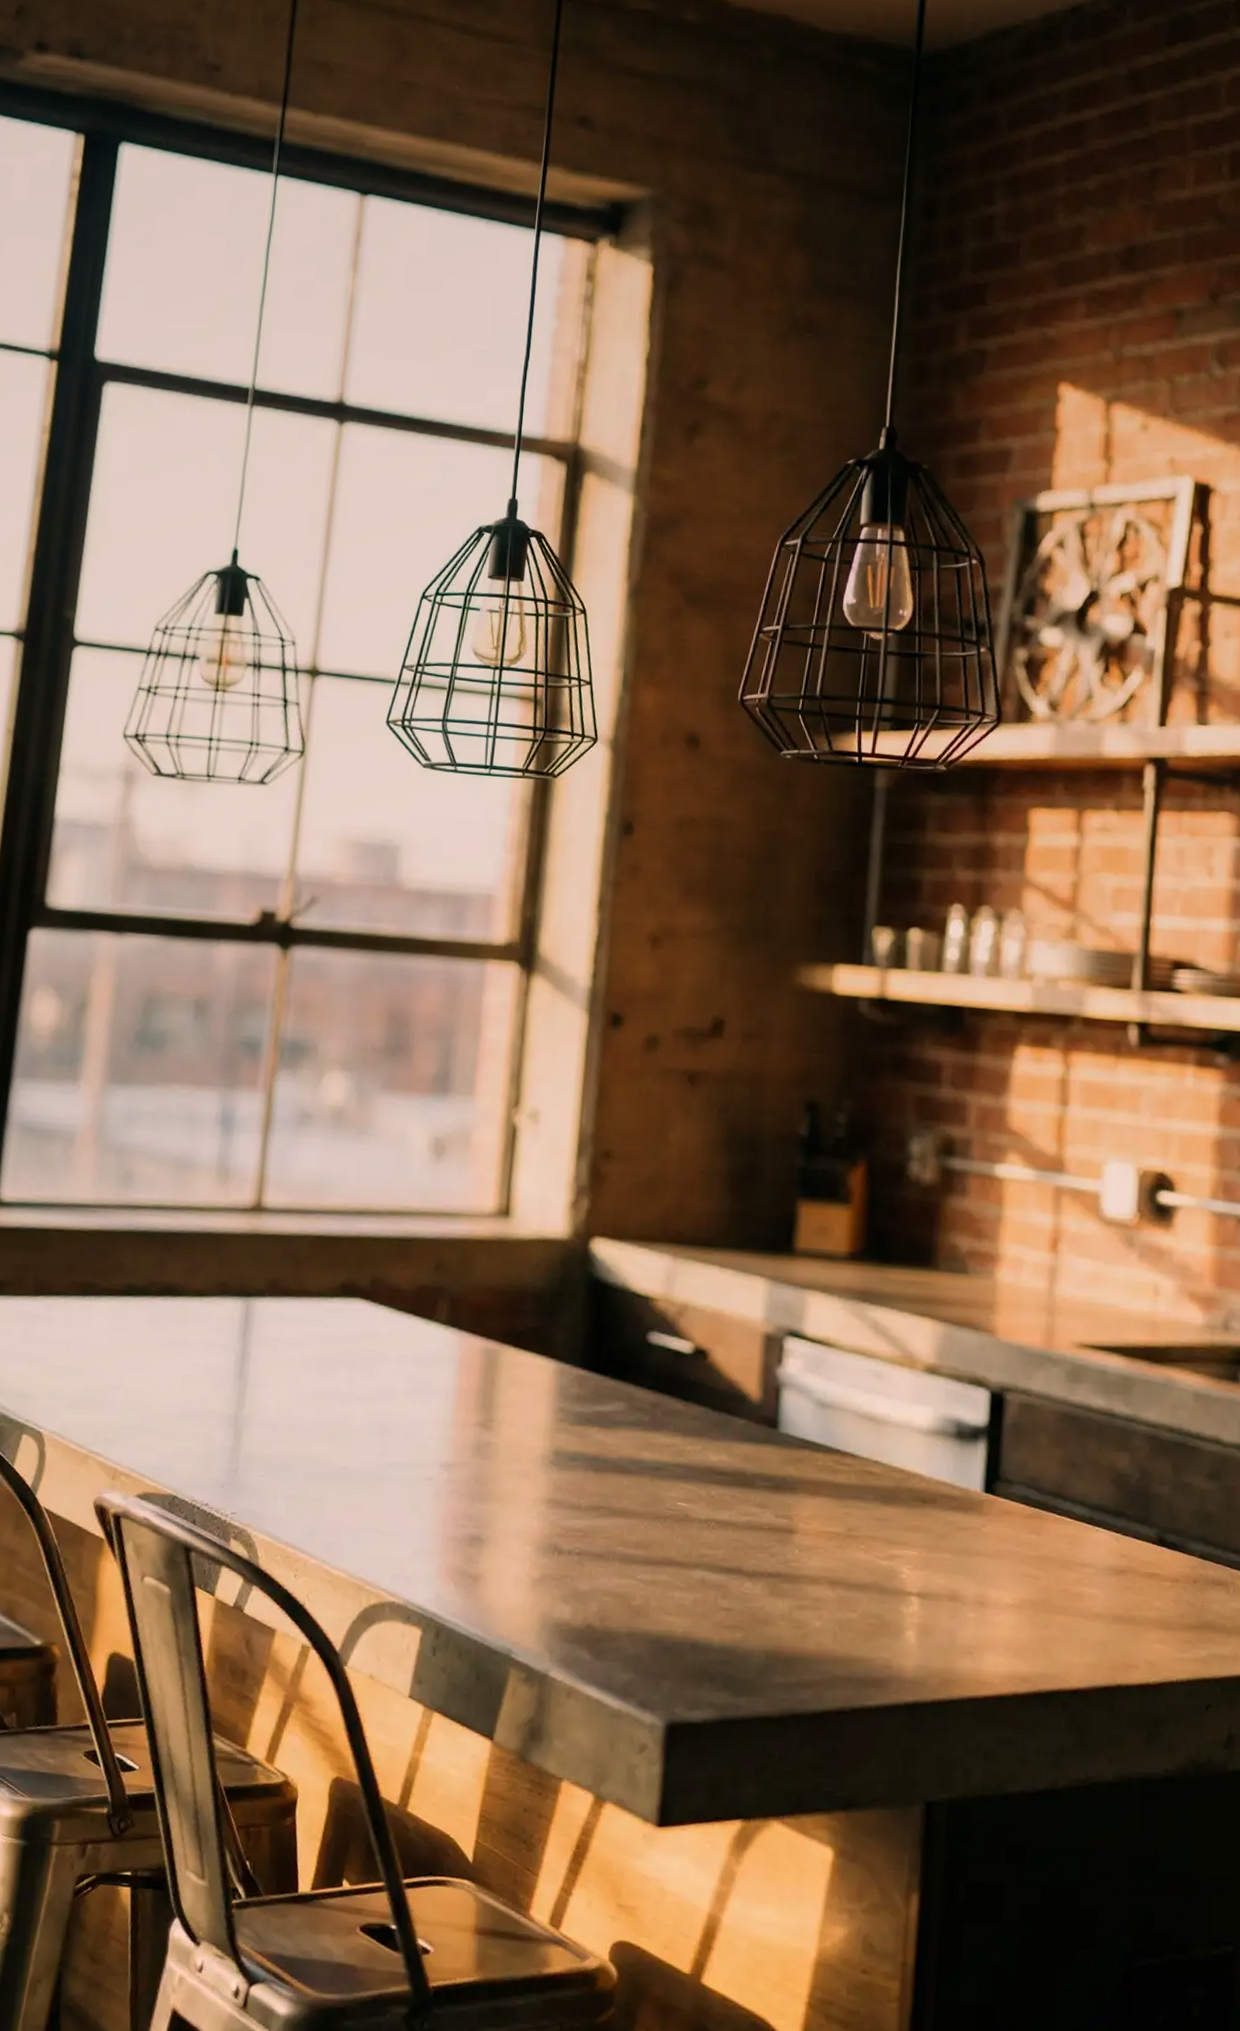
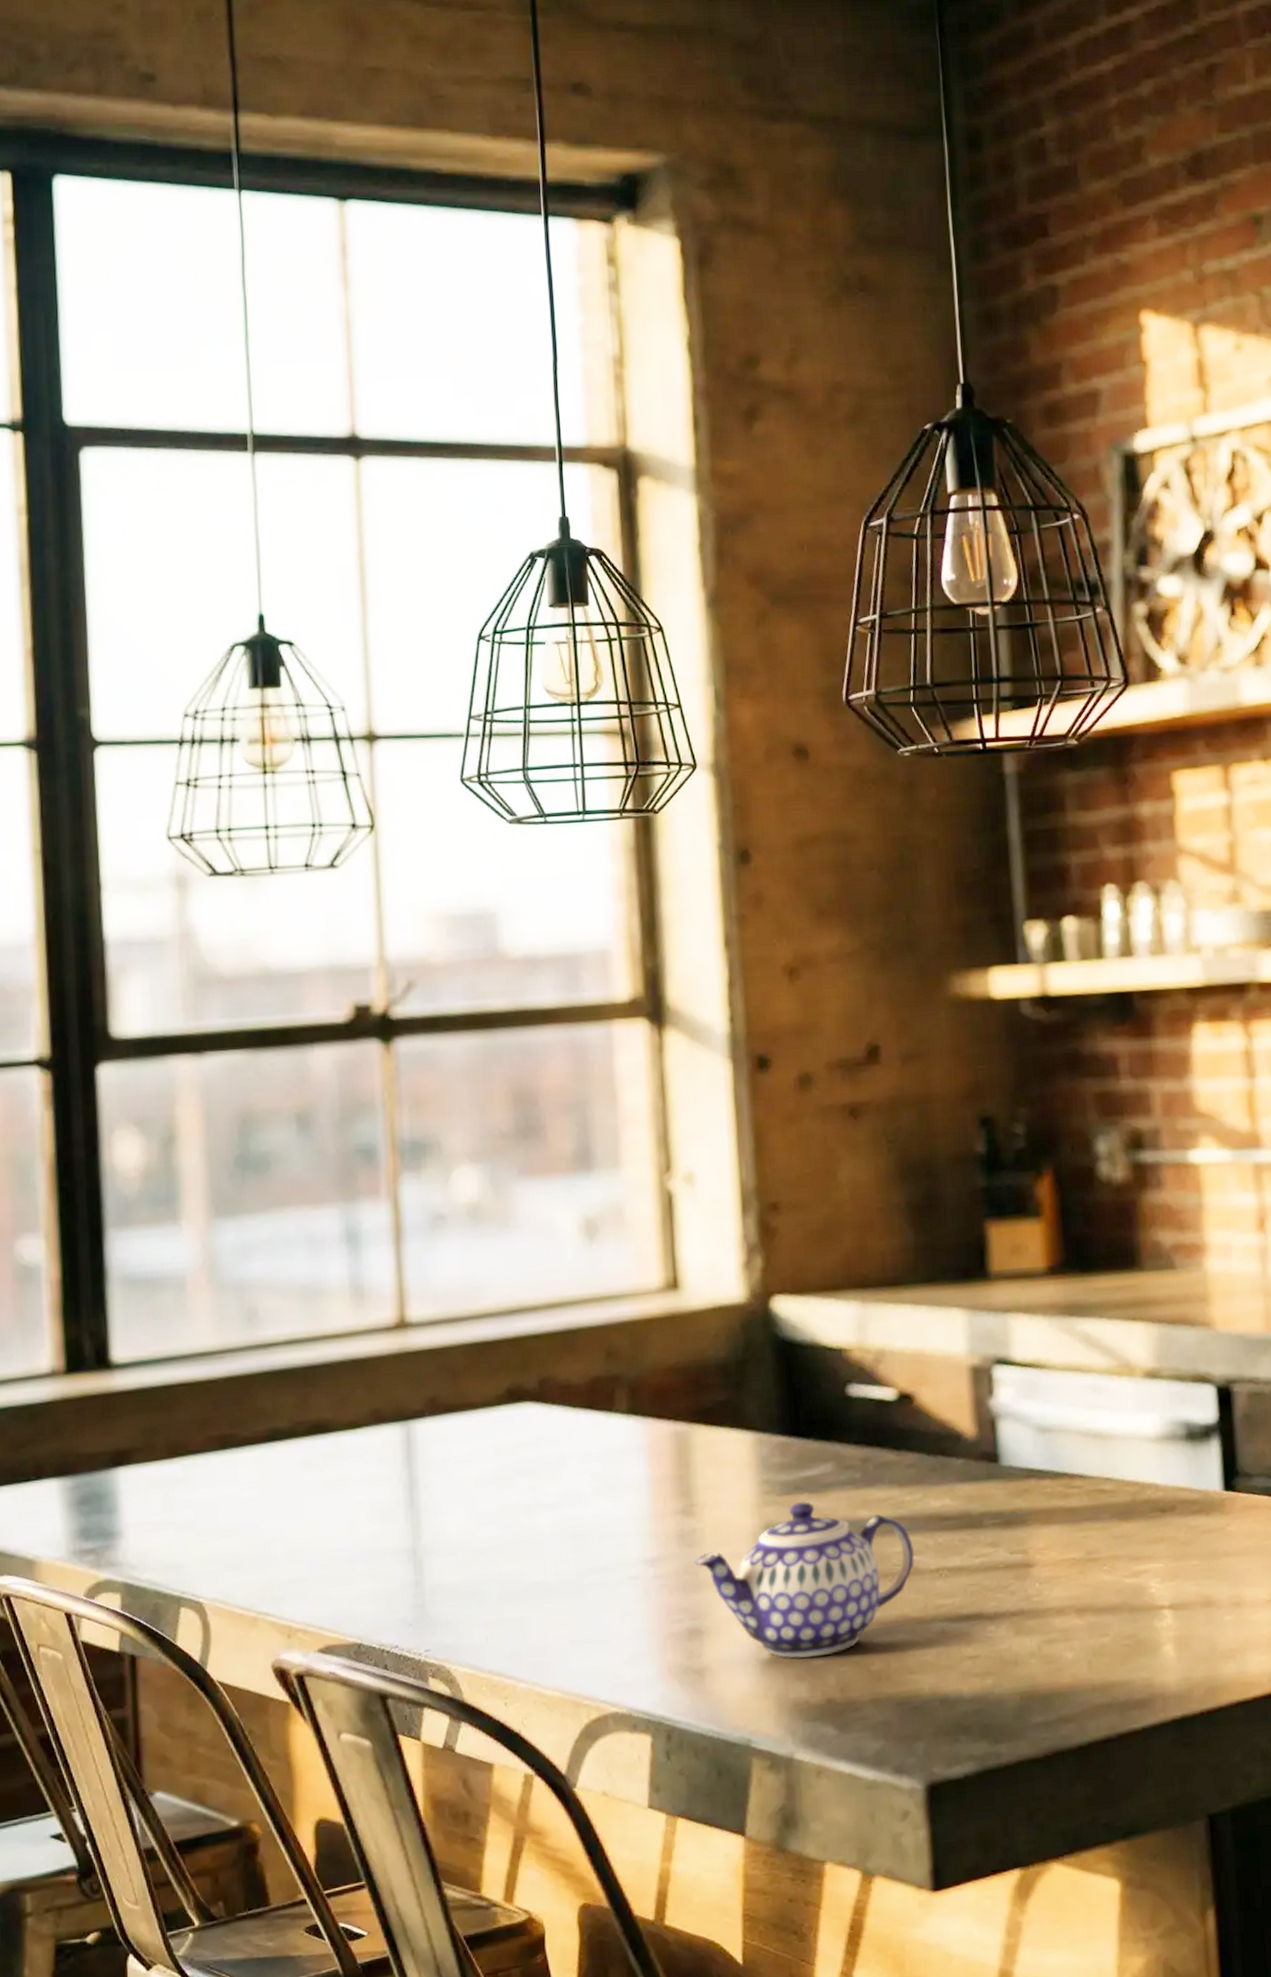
teapot: none [484,1433,688,1584] -> present [693,1501,915,1659]

